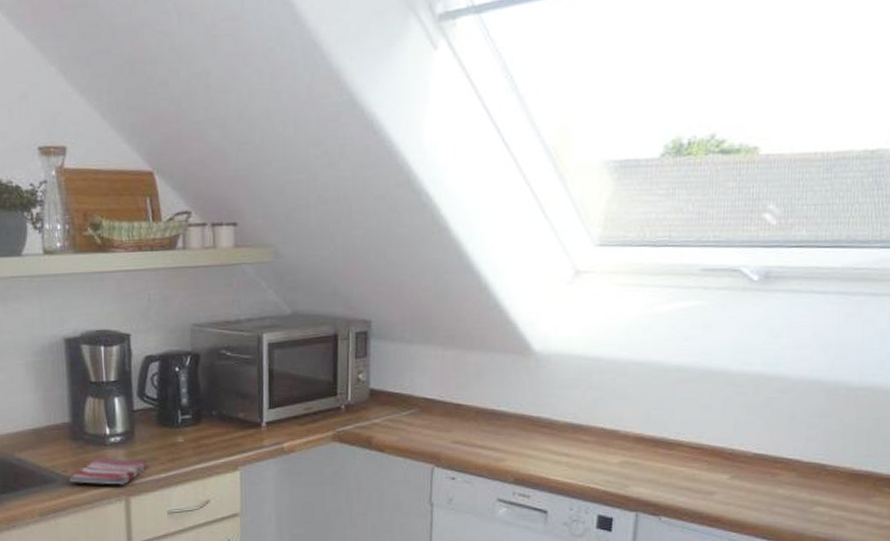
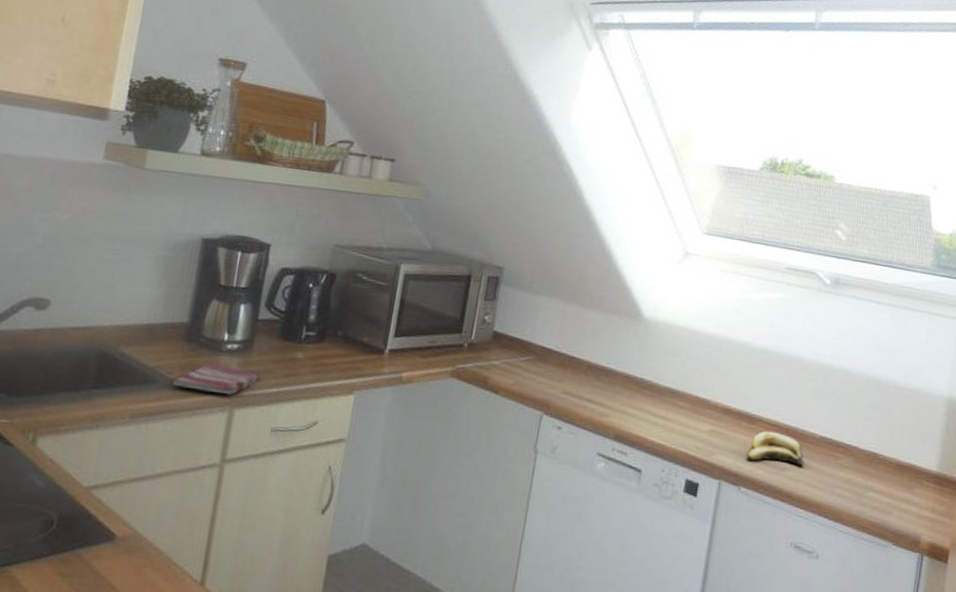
banana: none [666,454,735,488] -> present [747,431,805,466]

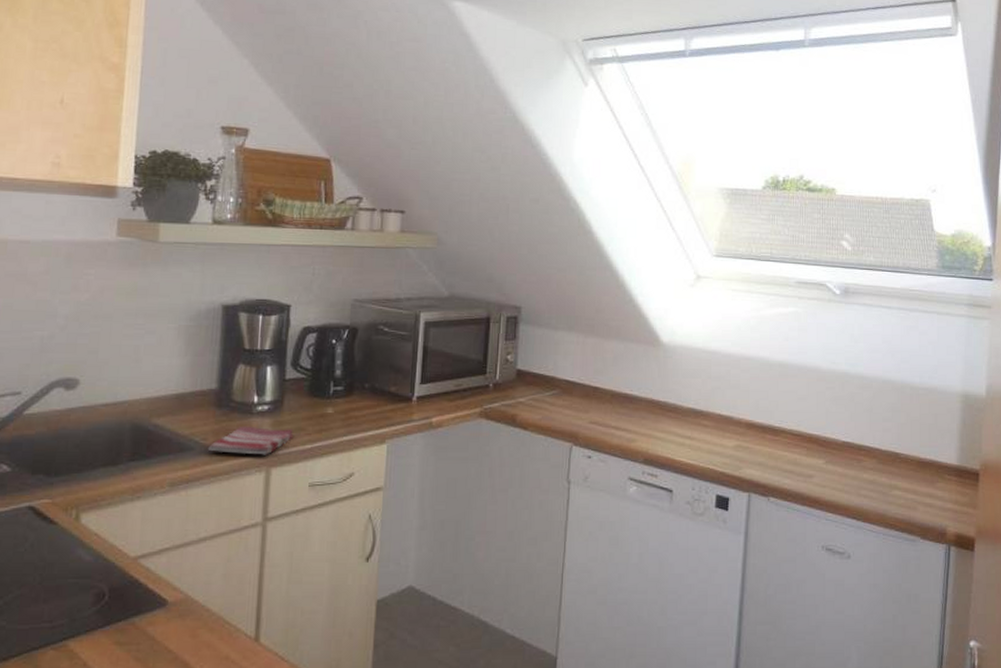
banana: present [747,431,805,466] -> none [773,441,829,471]

